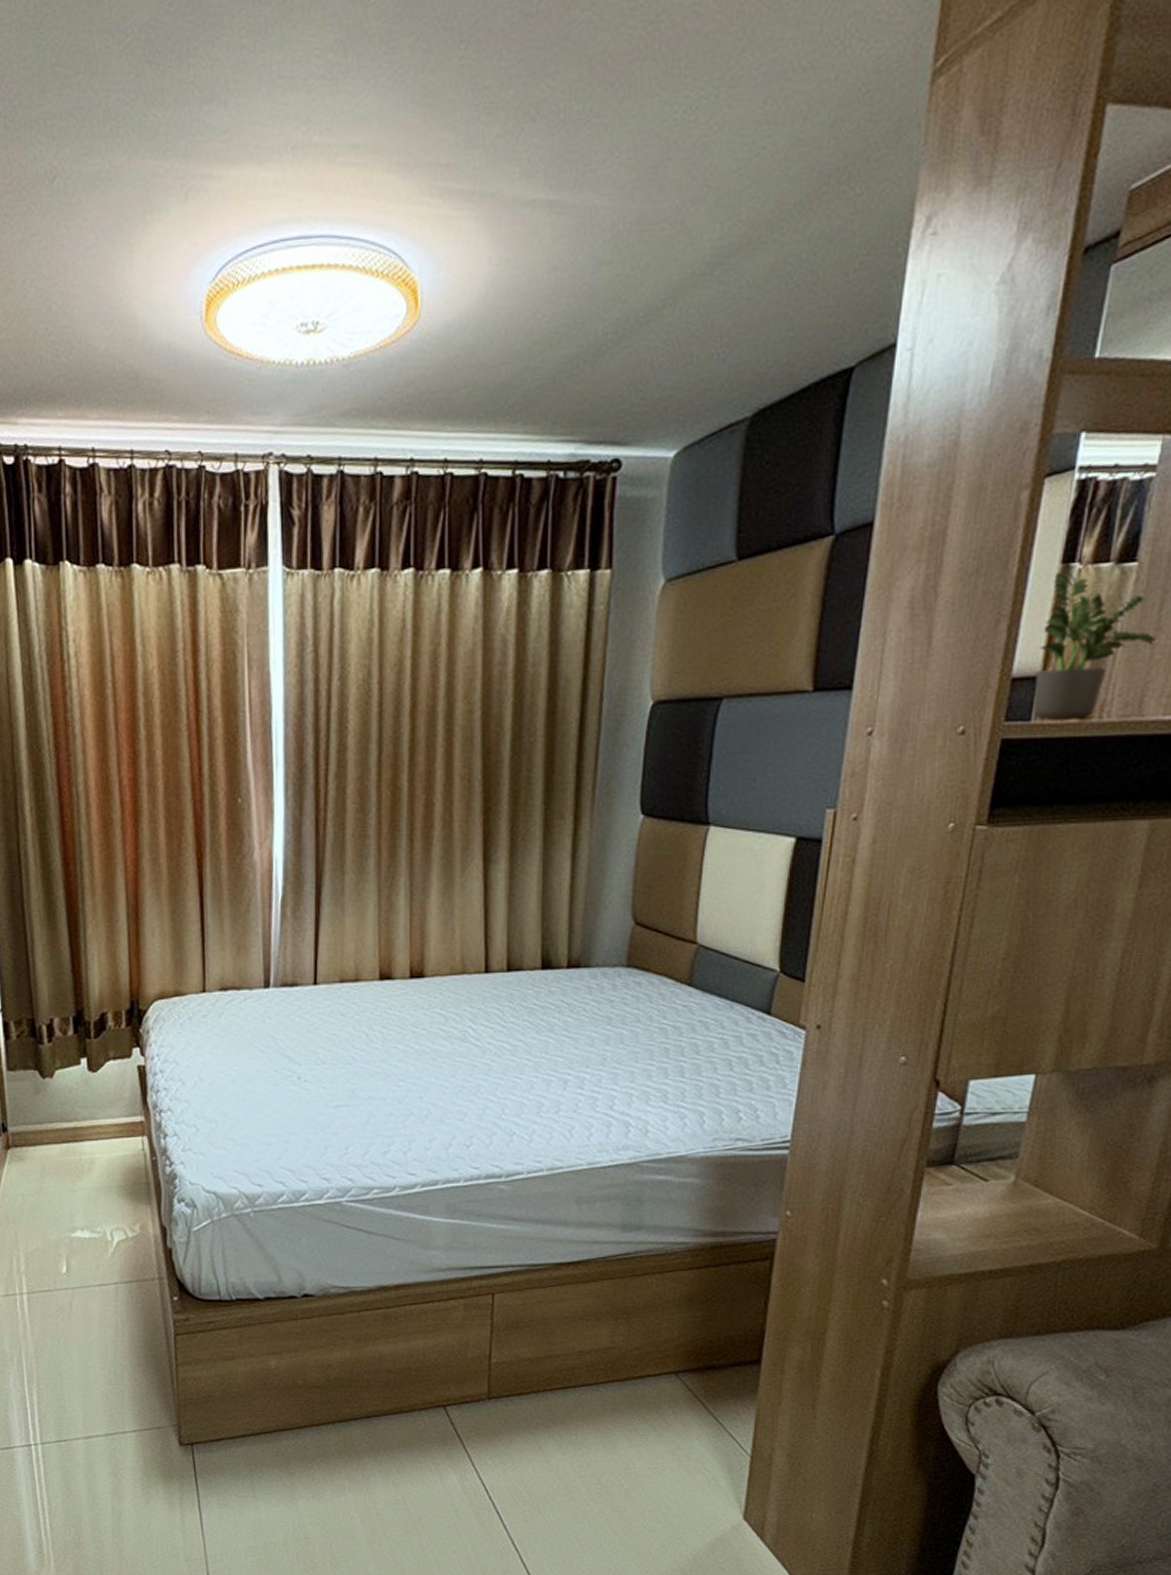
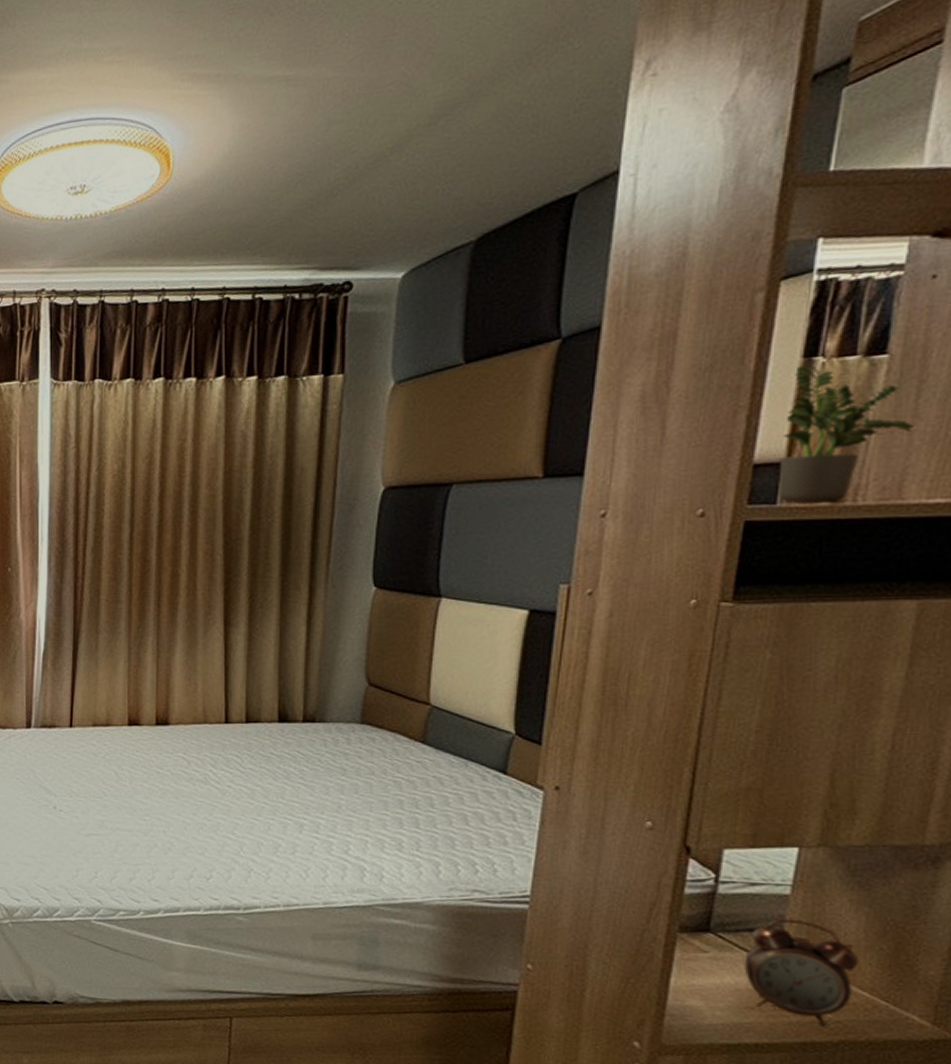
alarm clock: none [982,1145,1082,1248] -> present [744,918,859,1026]

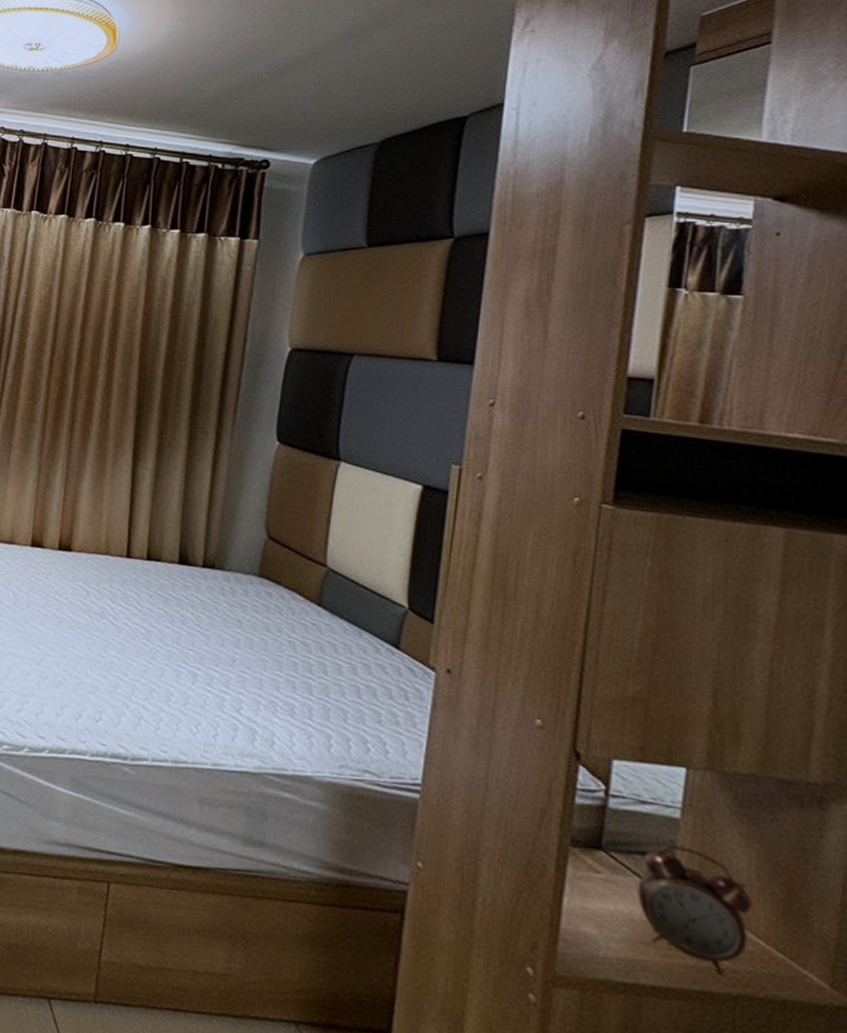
potted plant: present [779,365,914,504] -> none [651,294,770,424]

